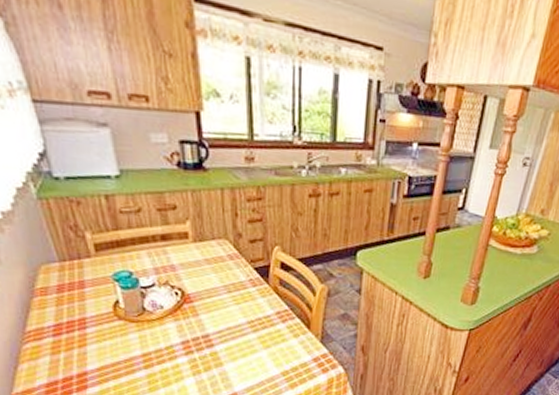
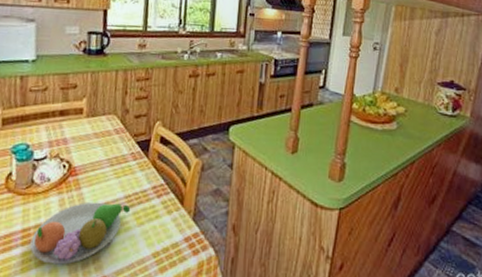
fruit bowl: none [153,327,255,384] -> present [30,202,131,265]

